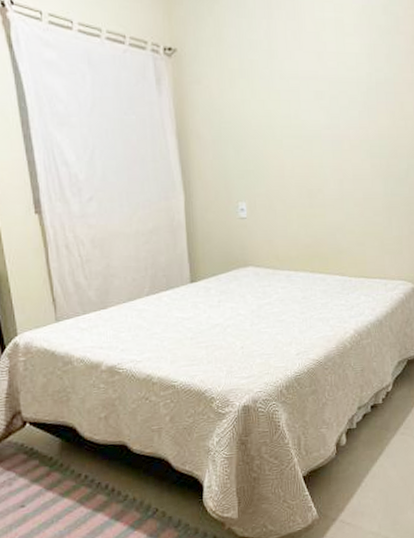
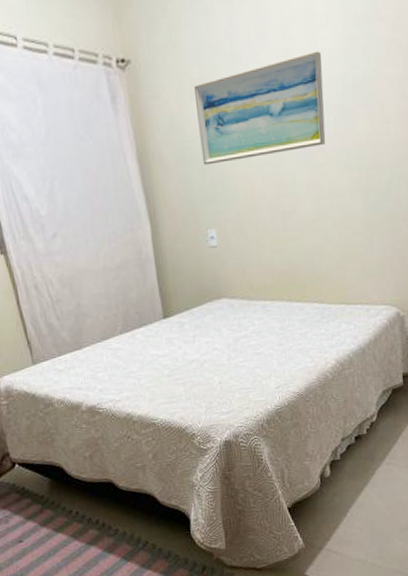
wall art: none [234,54,351,144] -> present [194,51,326,165]

